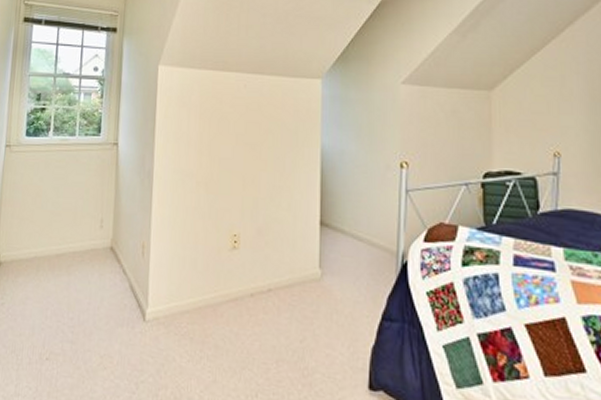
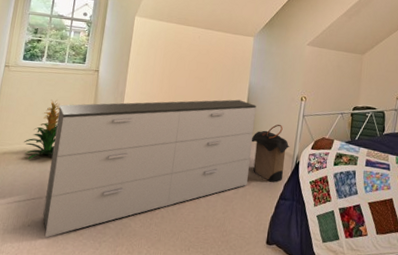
indoor plant: none [34,187,75,269] -> present [24,100,60,160]
dresser: none [63,172,335,376] -> present [43,99,257,238]
laundry hamper: none [333,205,390,295] -> present [252,124,290,183]

